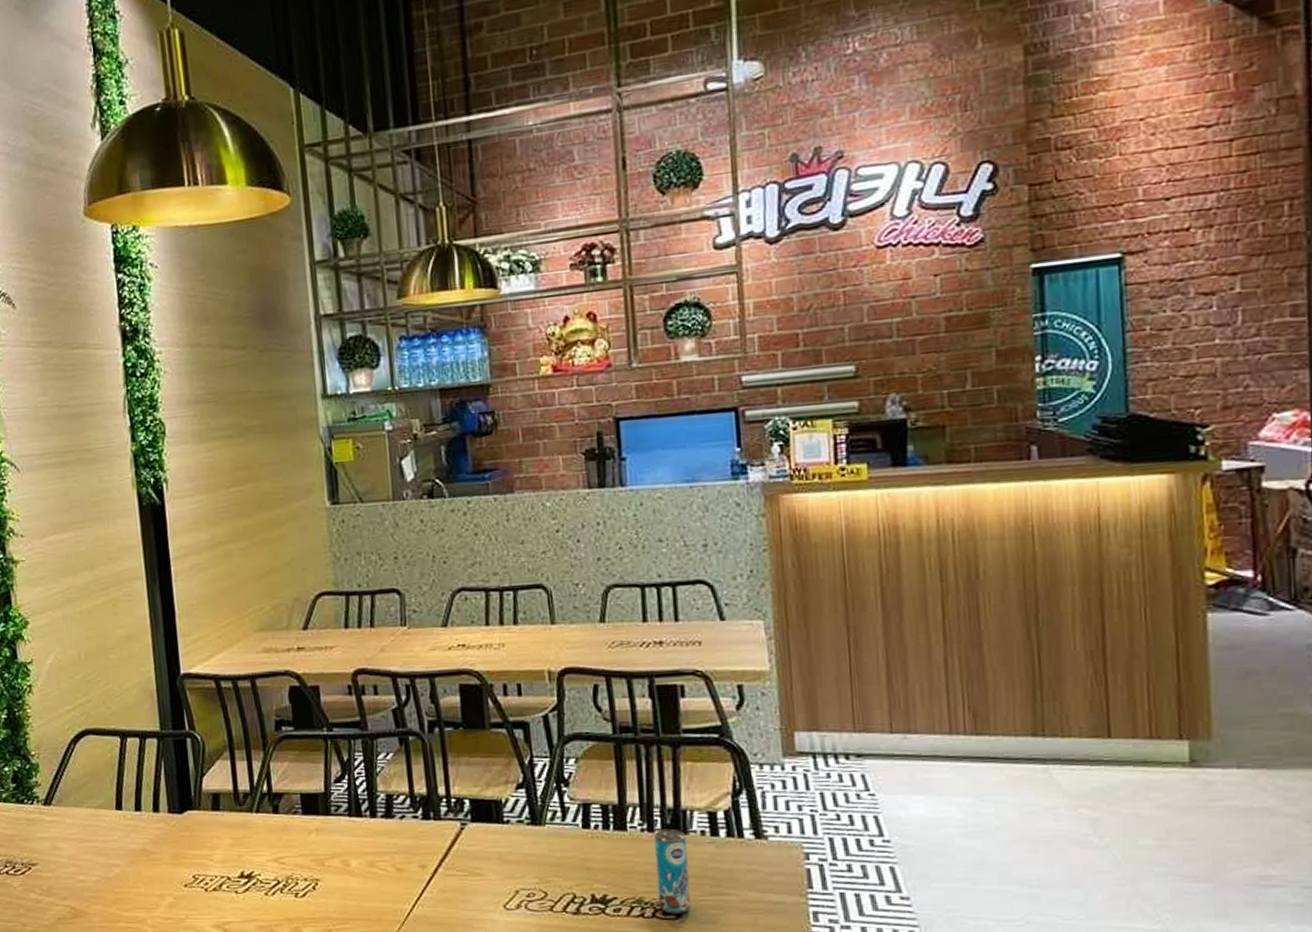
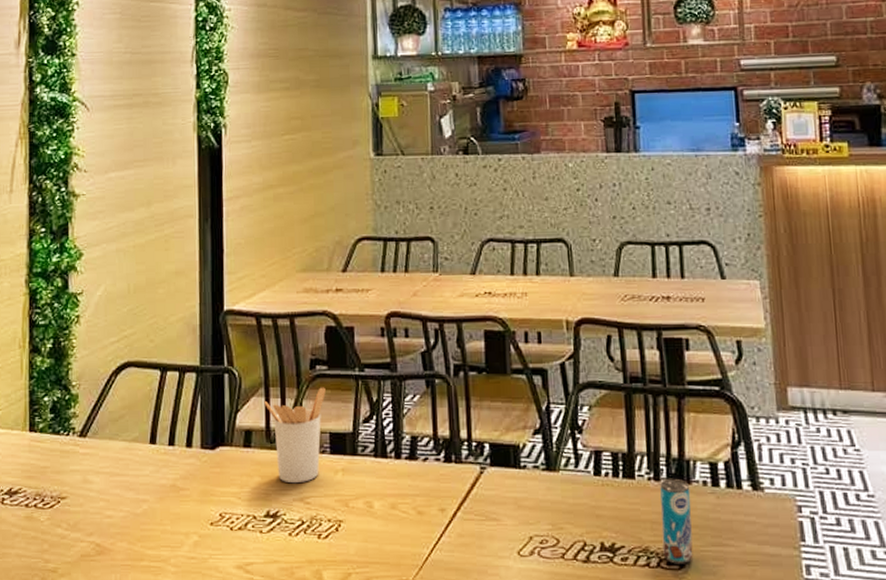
utensil holder: none [230,748,294,845] -> present [264,387,326,484]

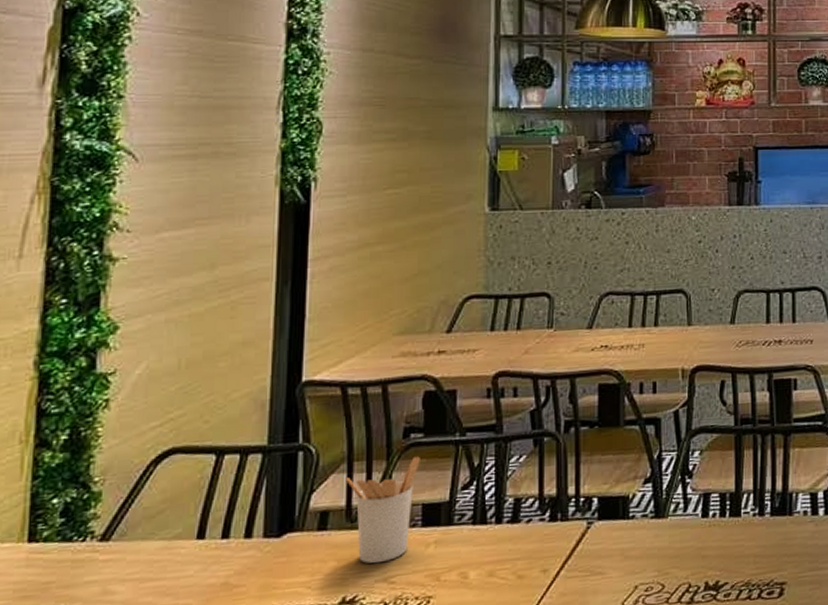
beverage can: present [660,478,693,564] -> none [763,511,792,593]

